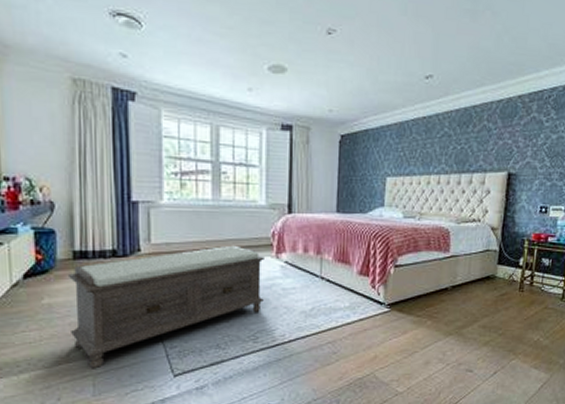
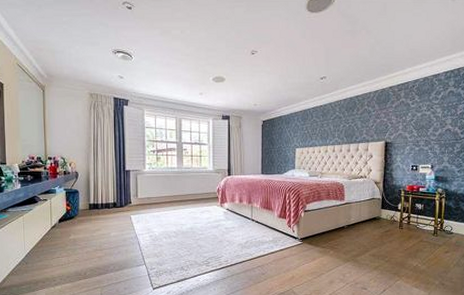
bench: present [69,245,264,369] -> none [86,198,213,283]

